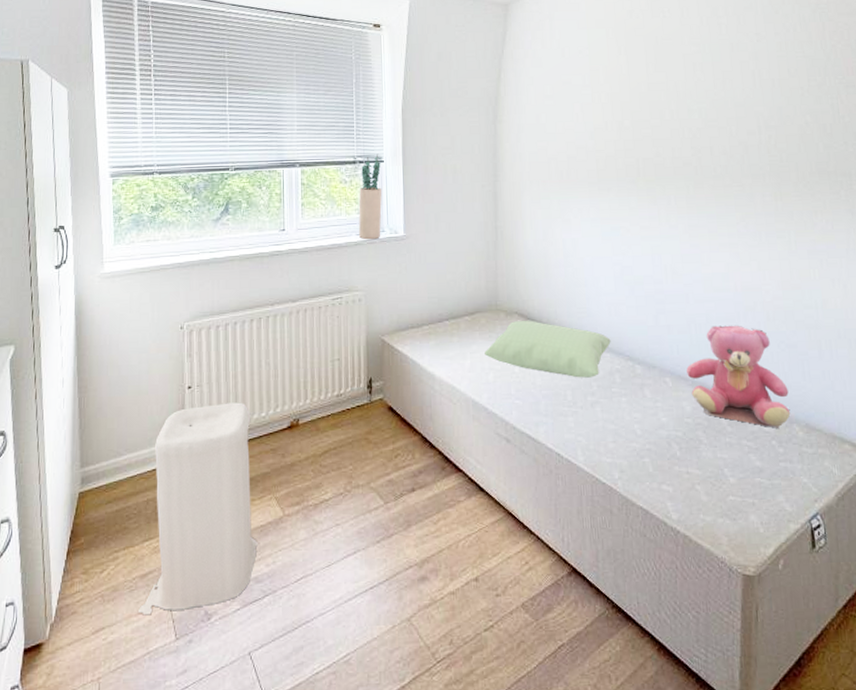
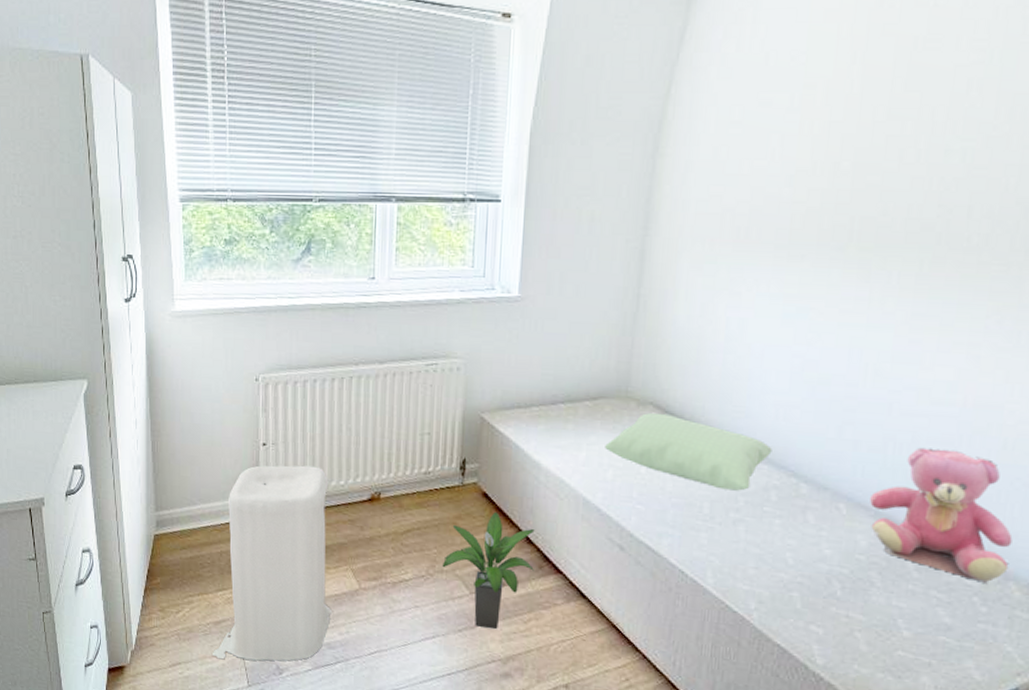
potted plant: none [358,422,438,535] -> present [442,511,535,629]
vase: present [359,153,383,240] -> none [463,190,497,299]

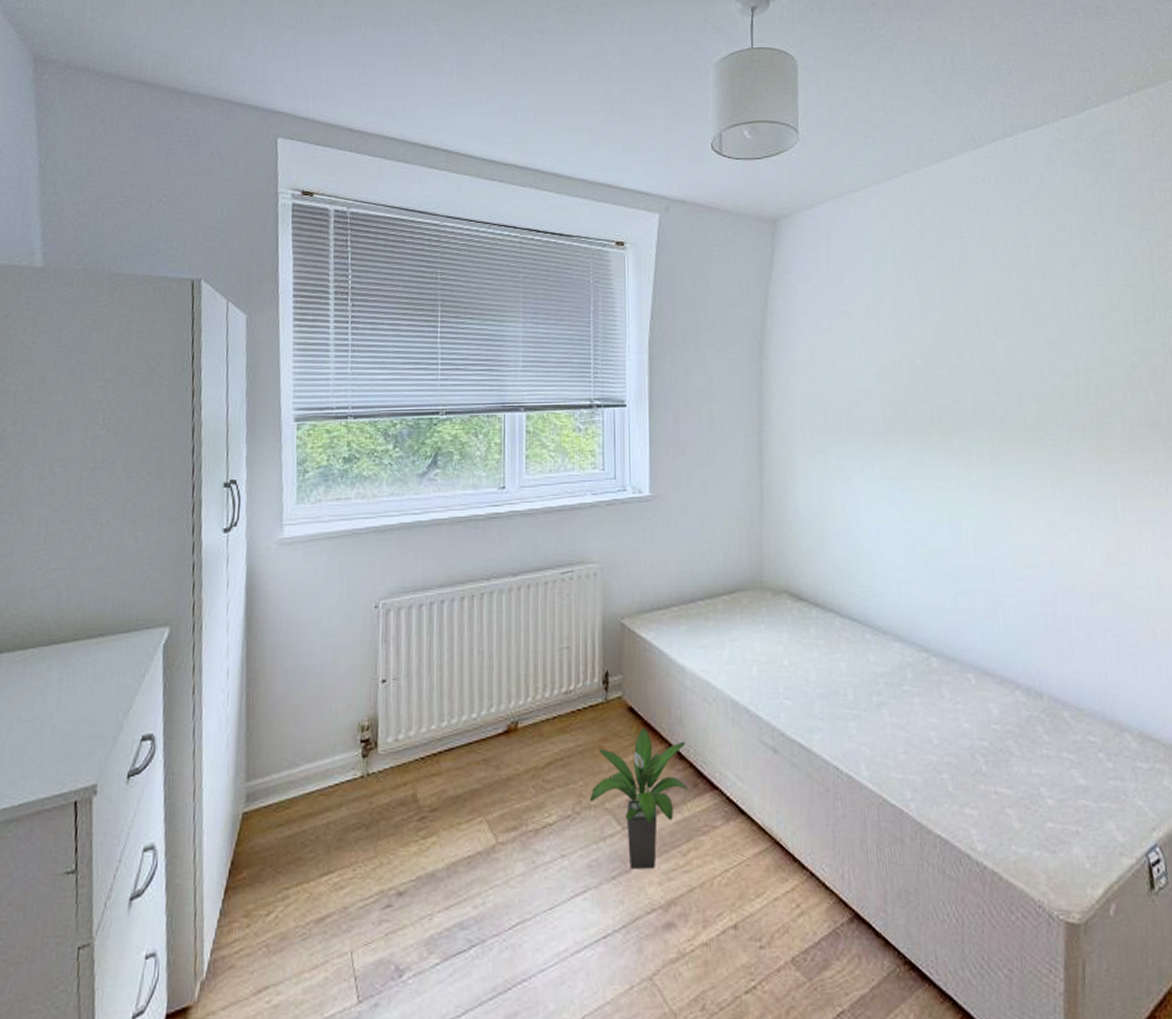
laundry basket: present [211,465,333,662] -> none [310,700,465,971]
cushion: present [605,413,772,491] -> none [747,601,901,673]
teddy bear: present [870,447,1013,583] -> none [993,609,1121,738]

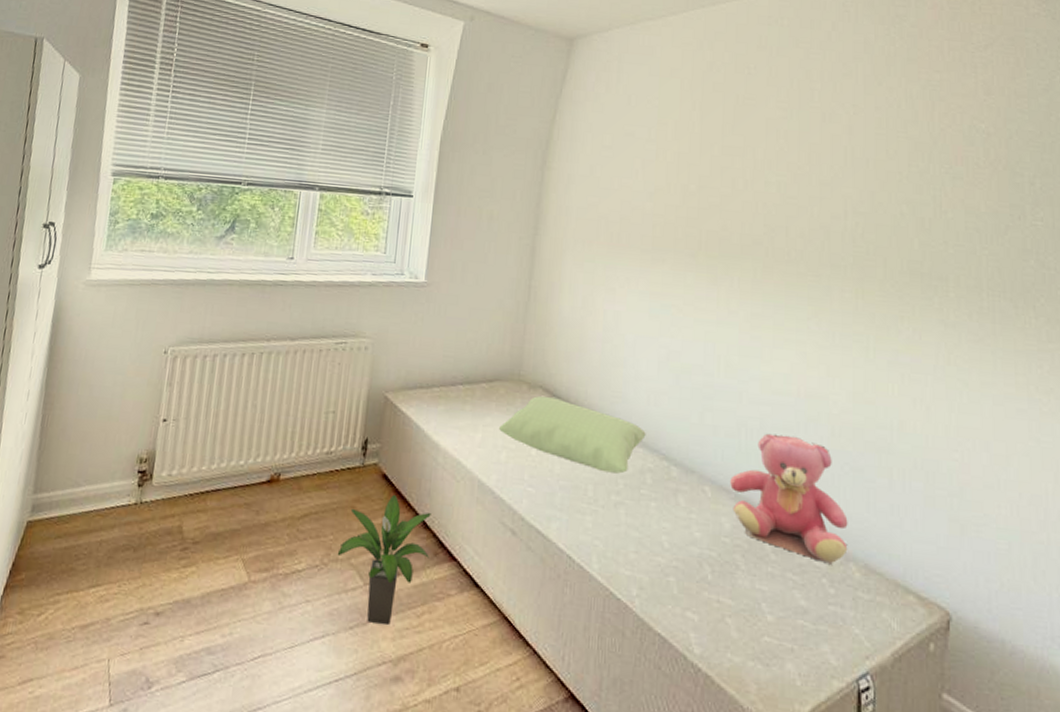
cushion: none [747,601,901,673] -> present [499,396,646,474]
teddy bear: none [993,609,1121,738] -> present [730,433,848,565]

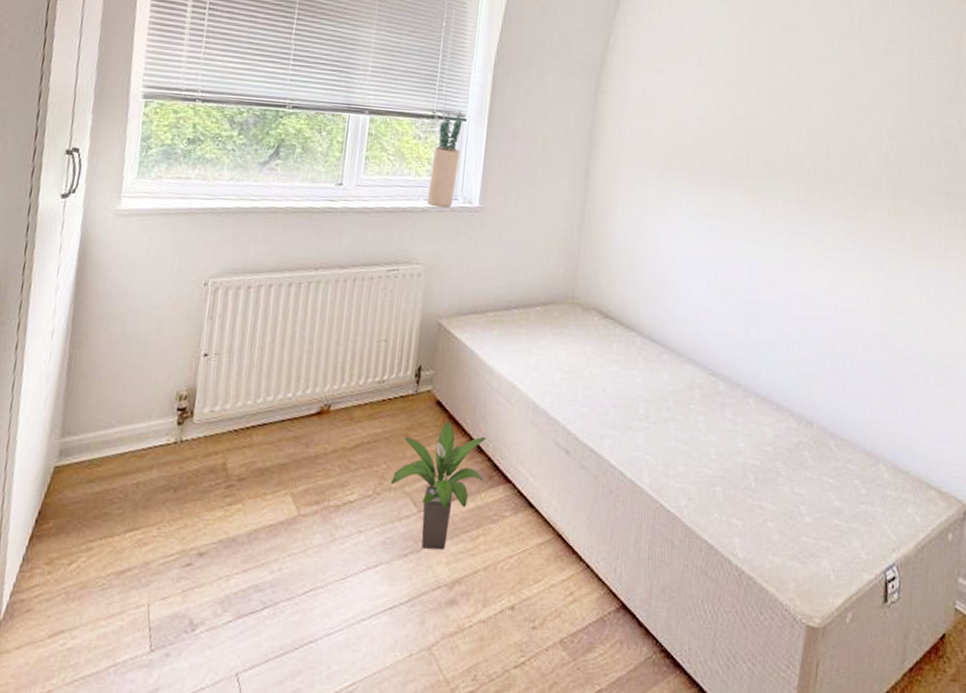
vase: none [375,187,410,283] -> present [427,110,463,208]
cushion: present [499,396,646,474] -> none [553,318,695,390]
teddy bear: present [730,433,848,565] -> none [773,346,879,467]

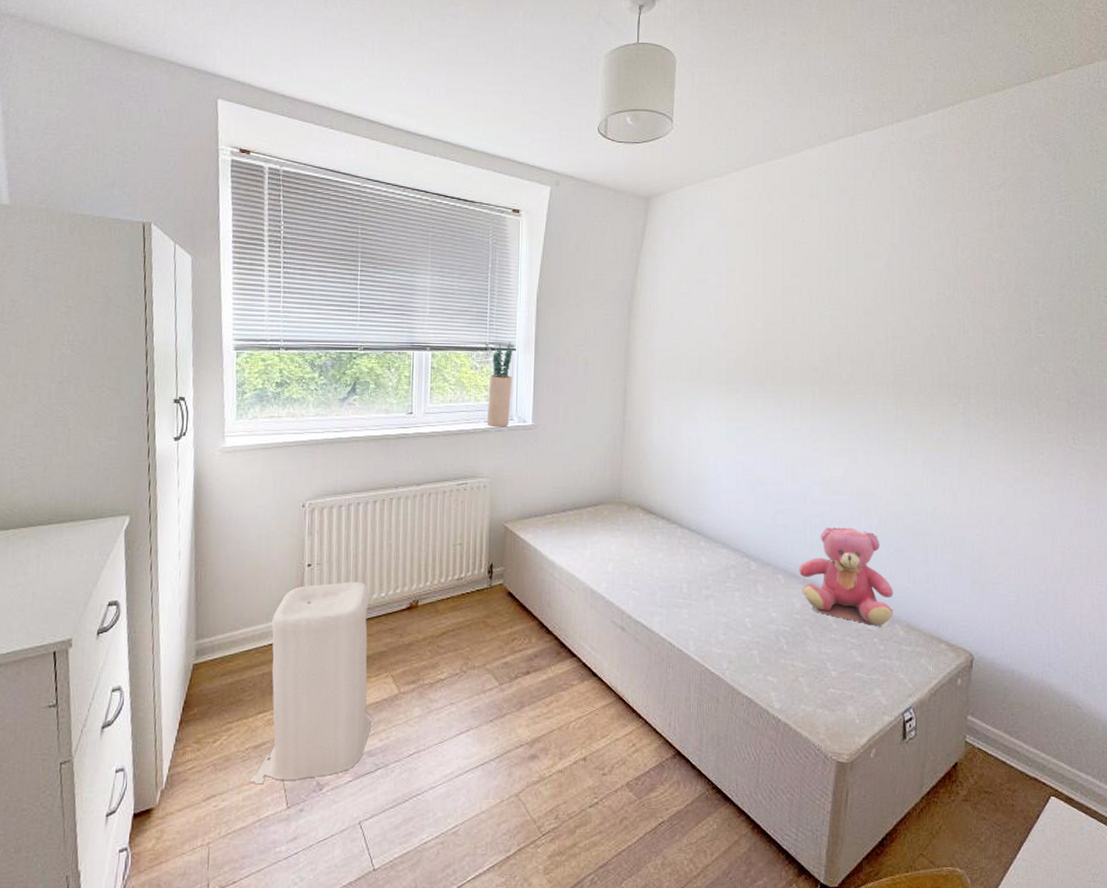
laundry basket: none [107,377,275,620] -> present [249,582,374,785]
potted plant: present [390,420,486,549] -> none [474,608,553,715]
teddy bear: none [773,346,879,467] -> present [799,527,894,627]

